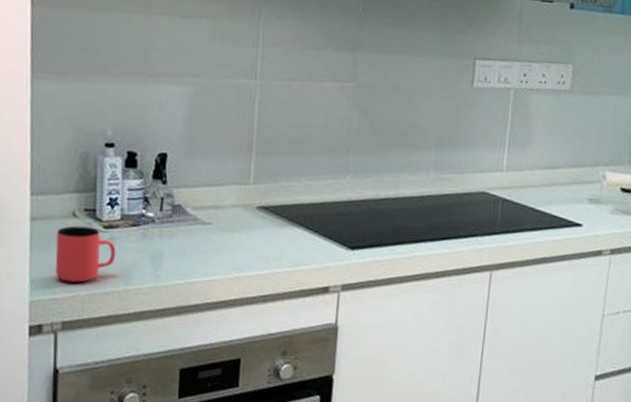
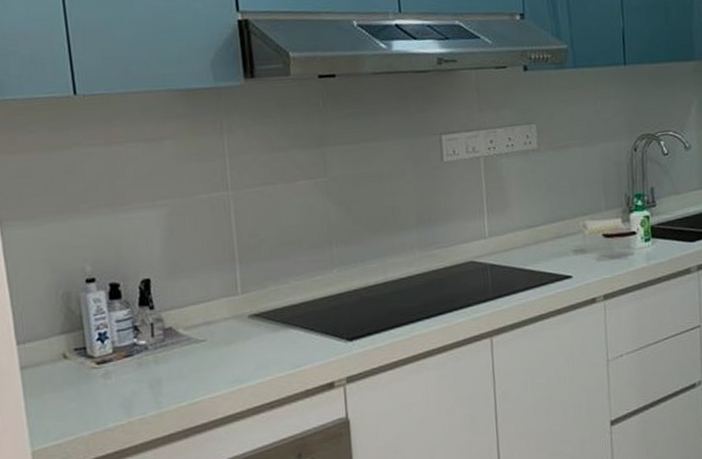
cup: present [55,226,116,283] -> none [49,365,114,425]

